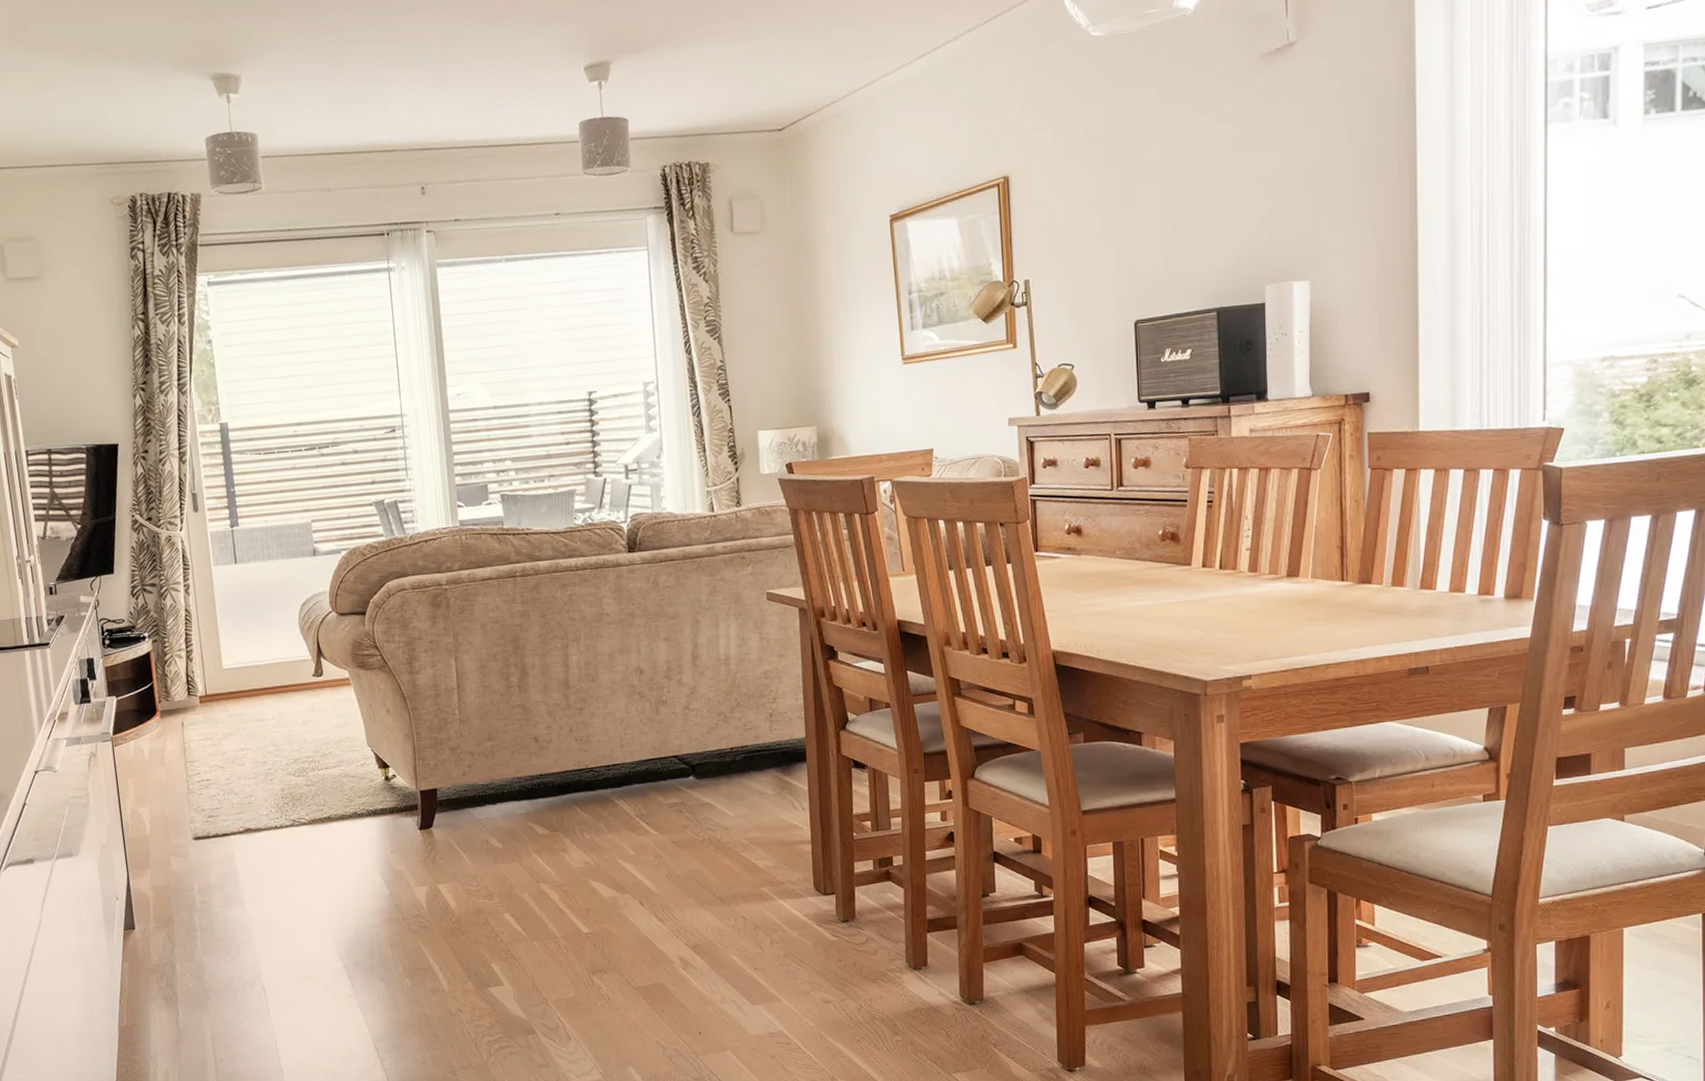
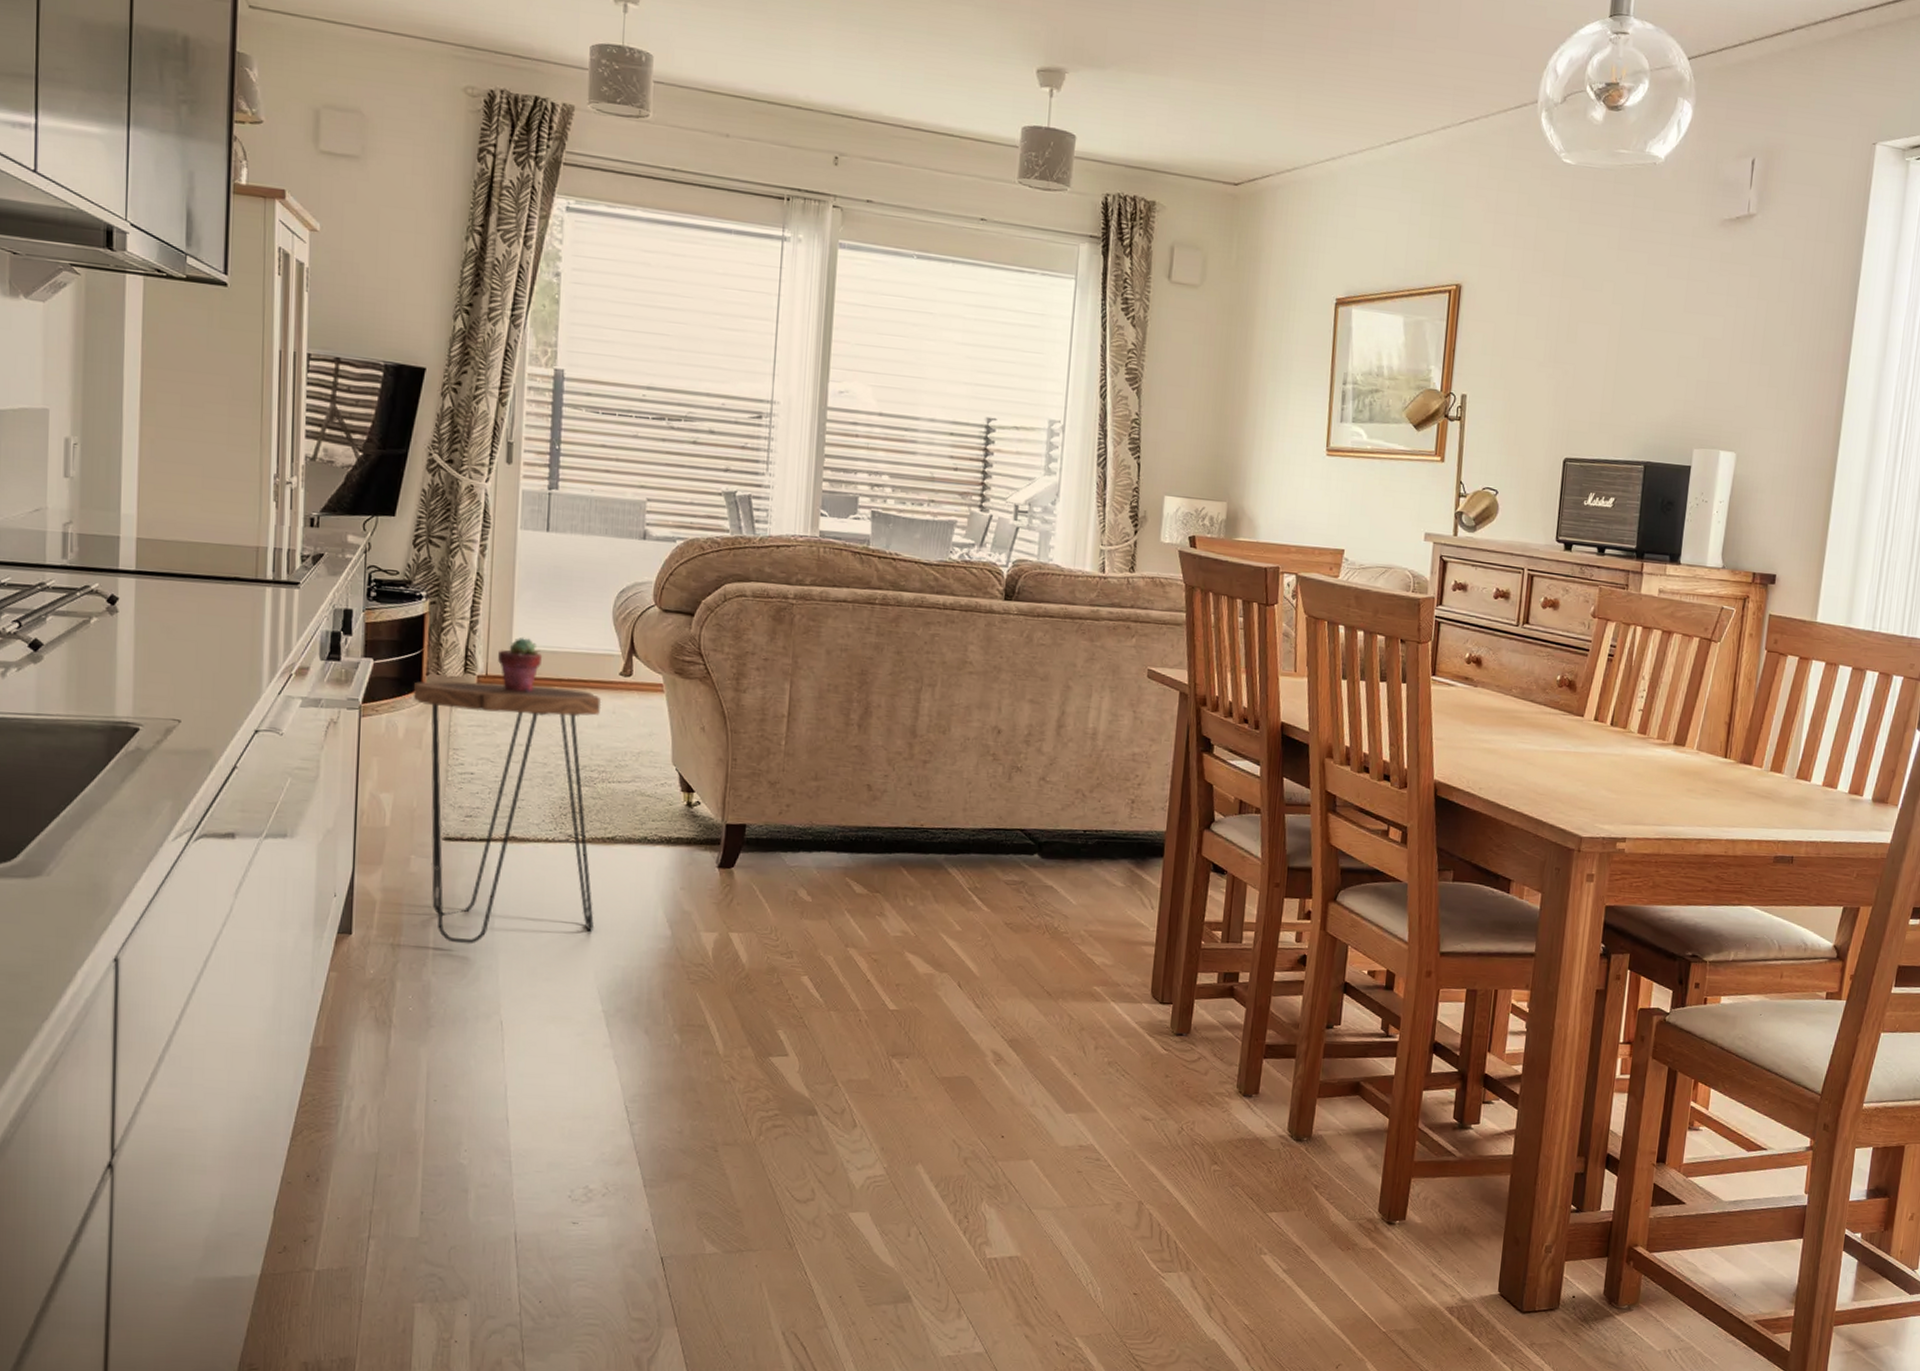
side table: none [150,694,326,925] -> present [413,681,602,944]
potted succulent: none [212,657,249,705] -> present [498,637,543,693]

